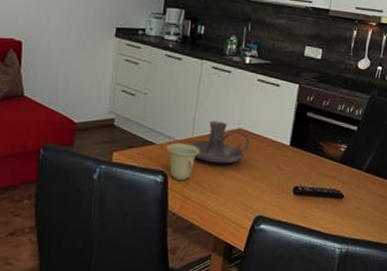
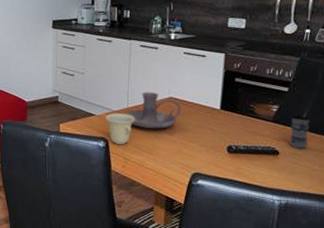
jar: none [353,158,376,193] -> present [289,116,310,149]

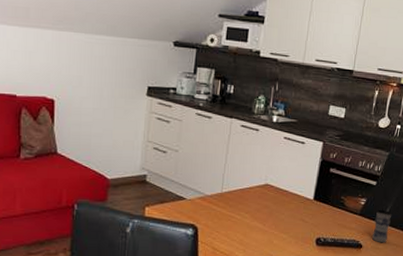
cup: present [105,113,135,145] -> none [197,198,228,234]
candle holder: present [124,92,181,129] -> none [217,176,276,218]

